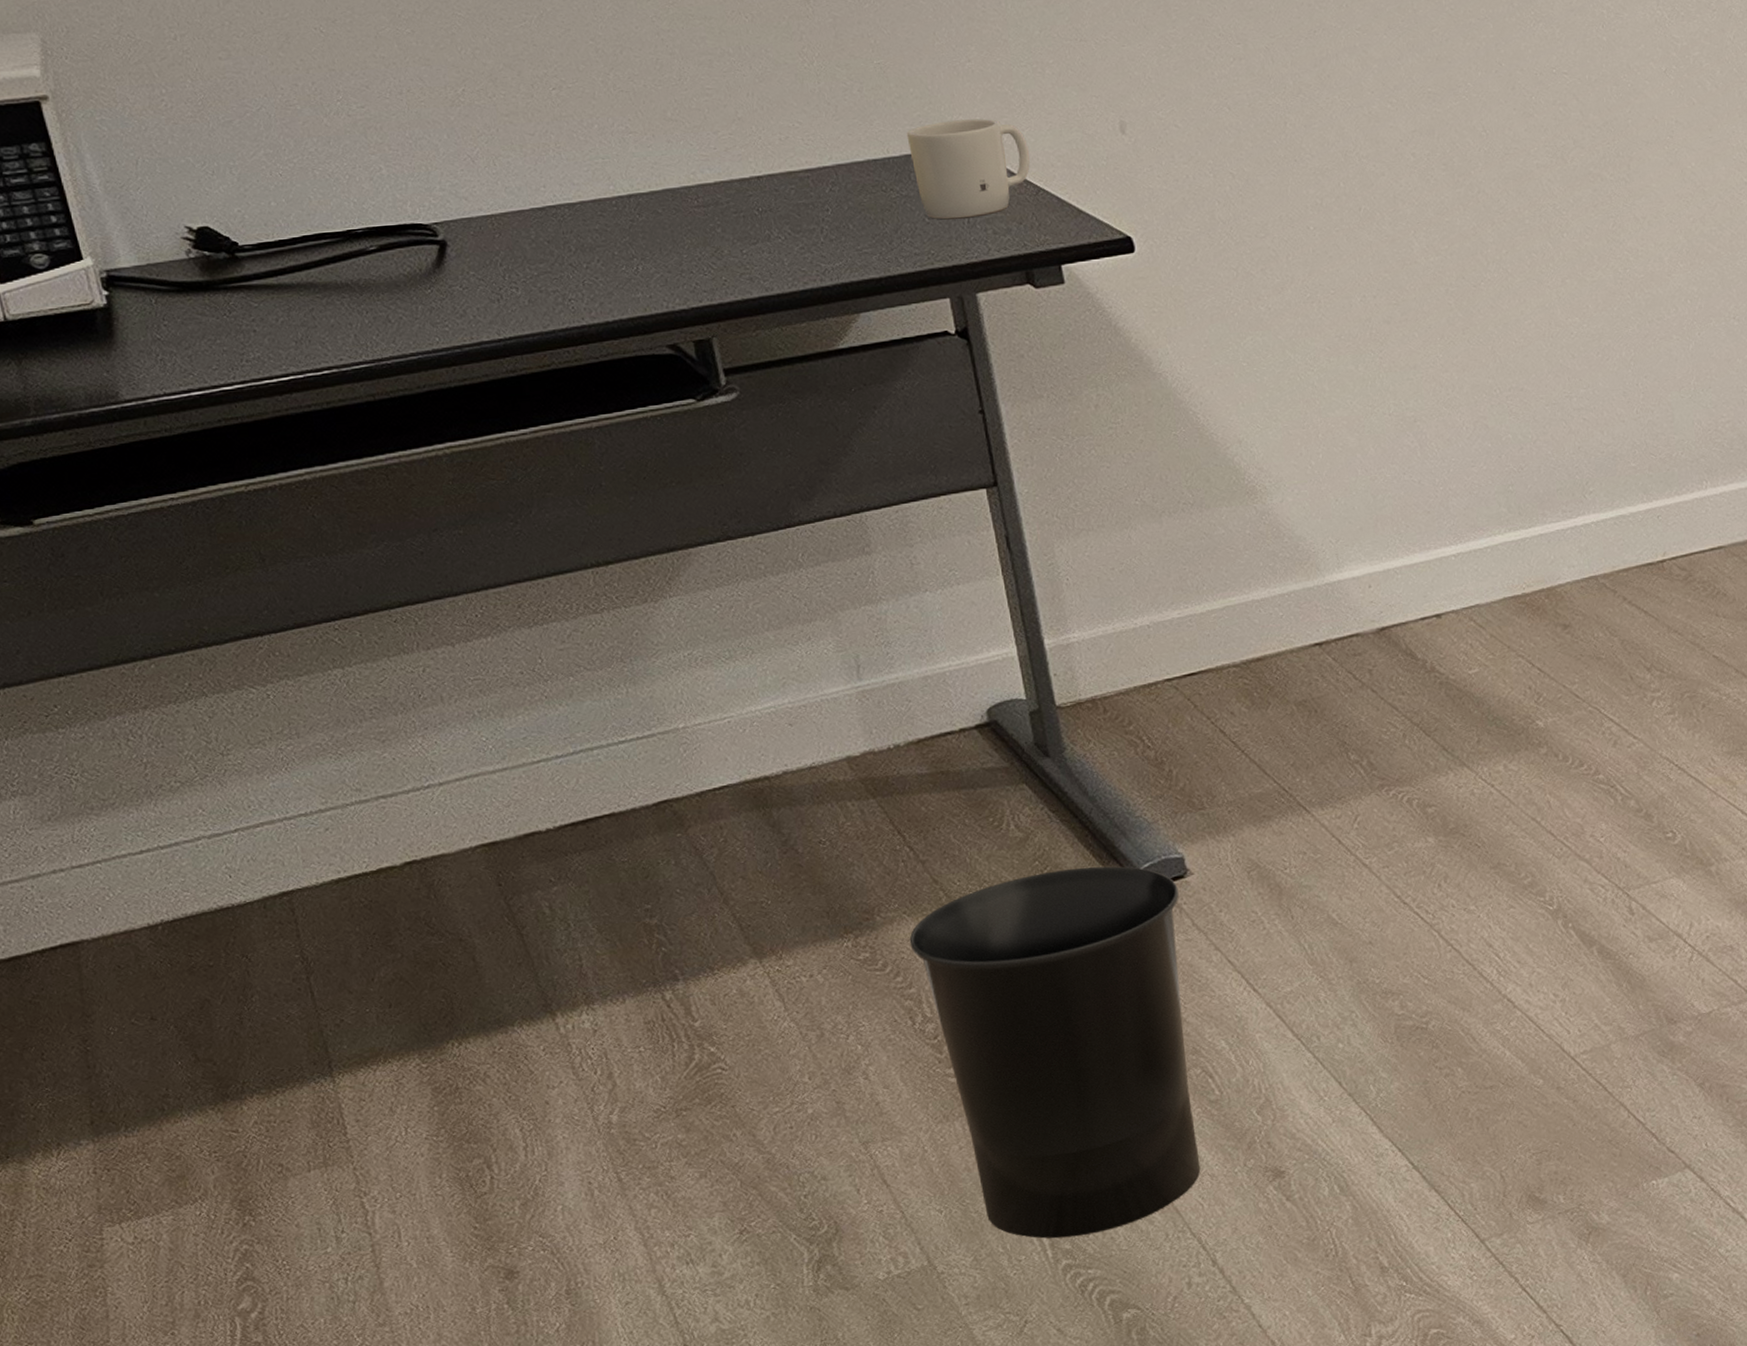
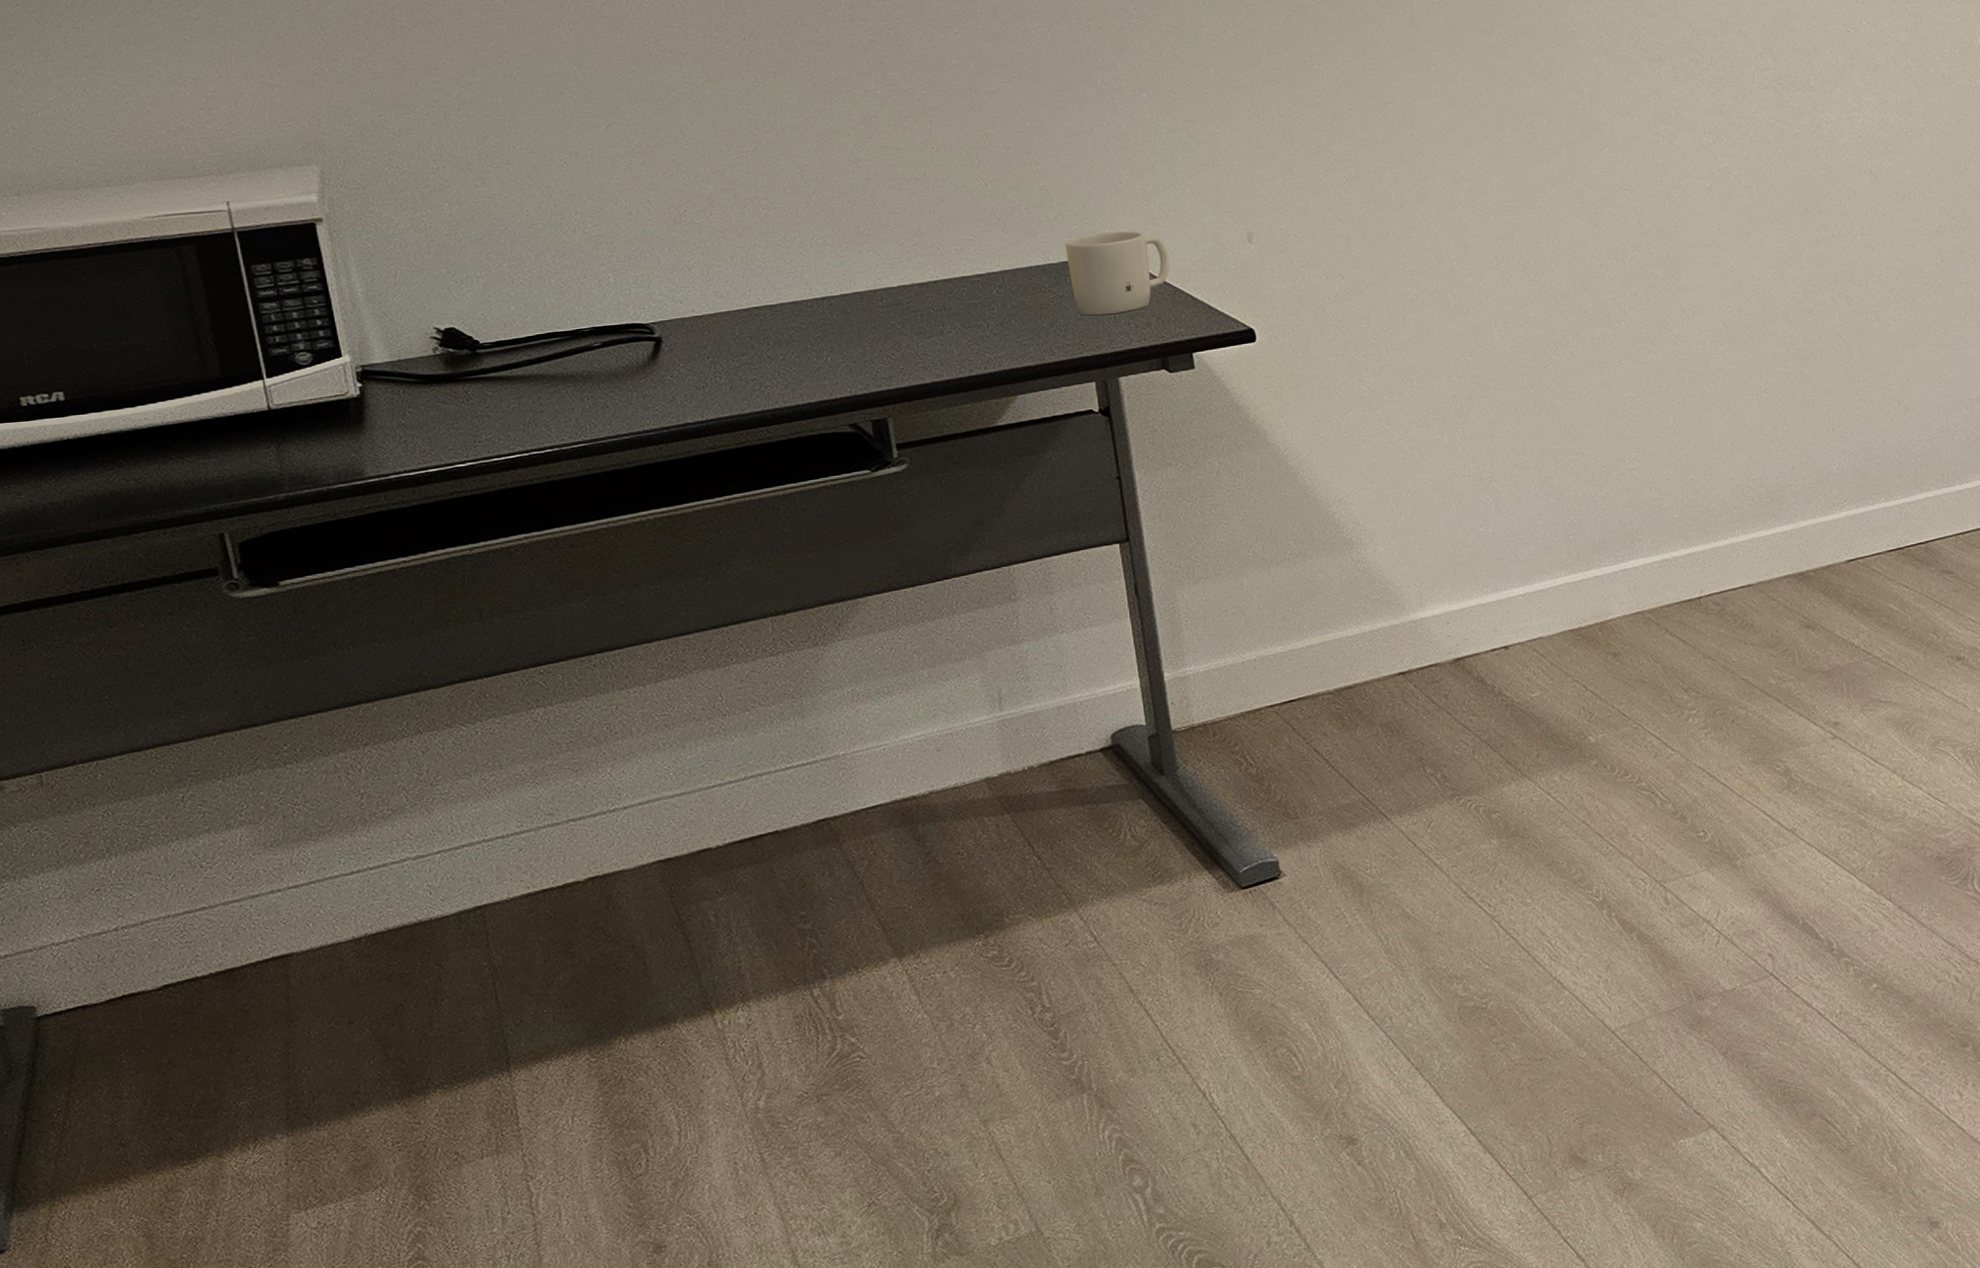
waste bin: present [909,866,1201,1239] -> none [1033,870,1283,1205]

